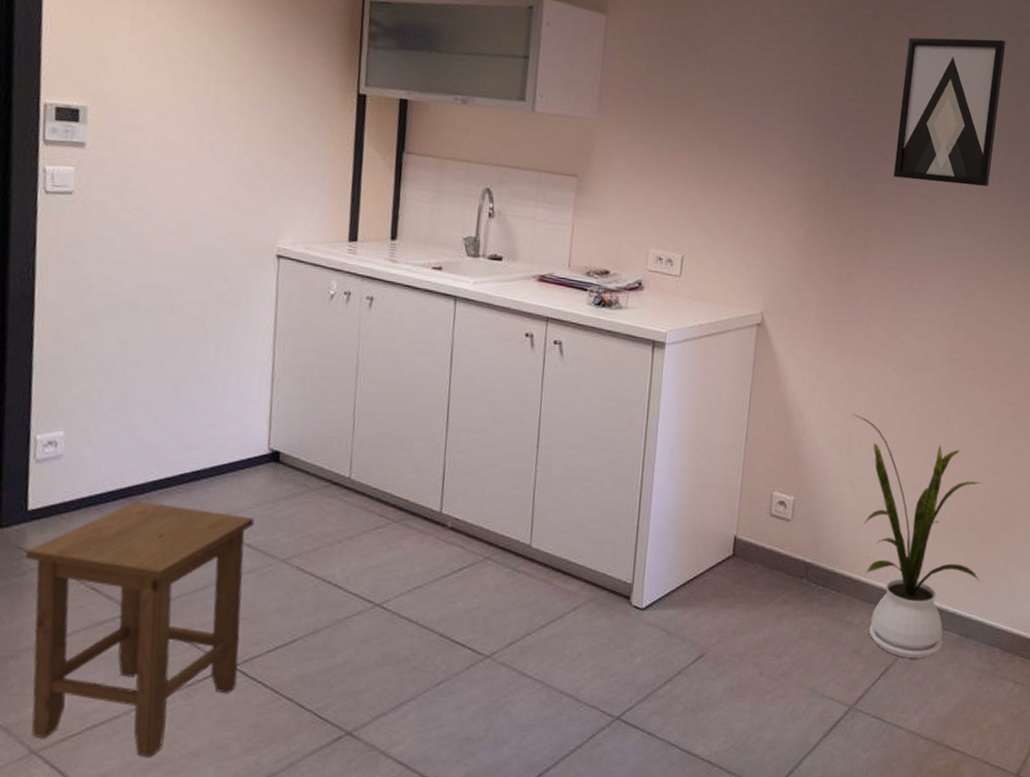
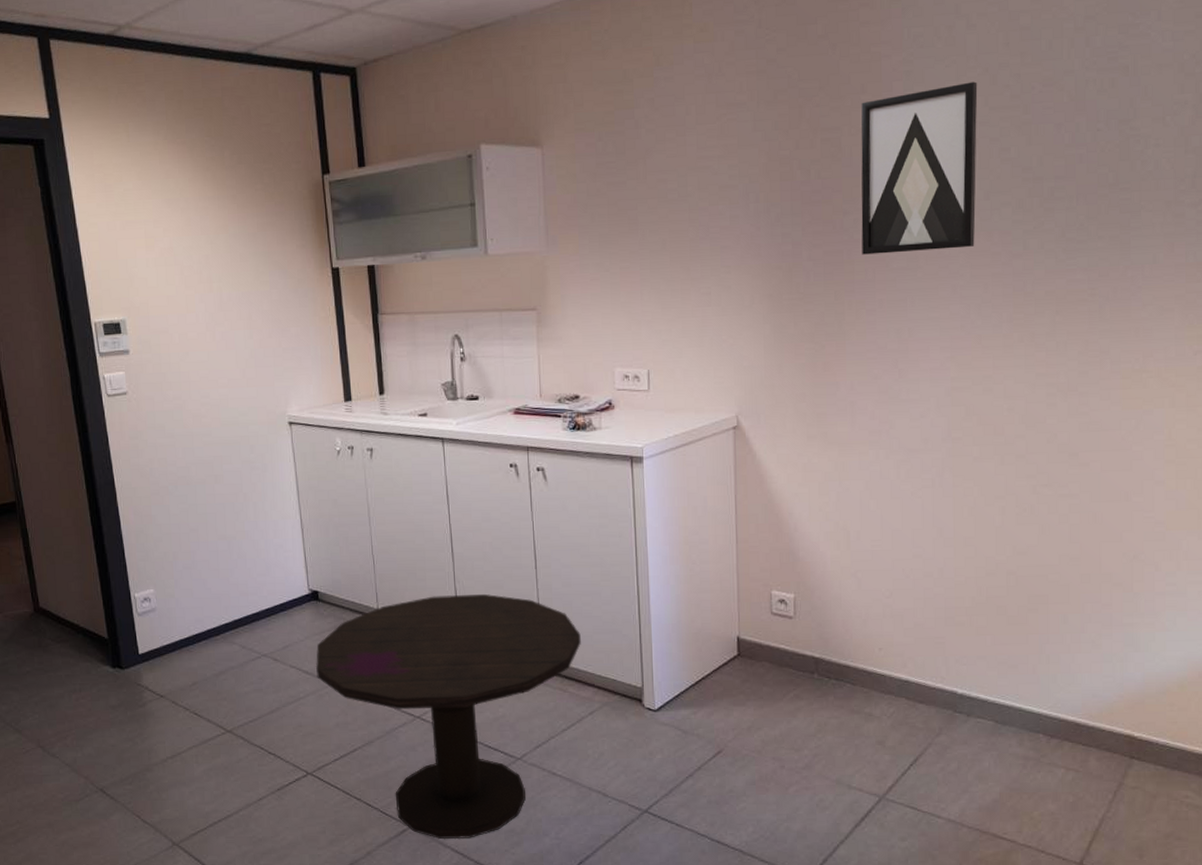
stool: present [25,501,255,757] -> none [143,641,316,848]
side table: none [261,468,576,748] -> present [315,594,581,840]
house plant: present [852,414,981,658] -> none [846,506,1012,747]

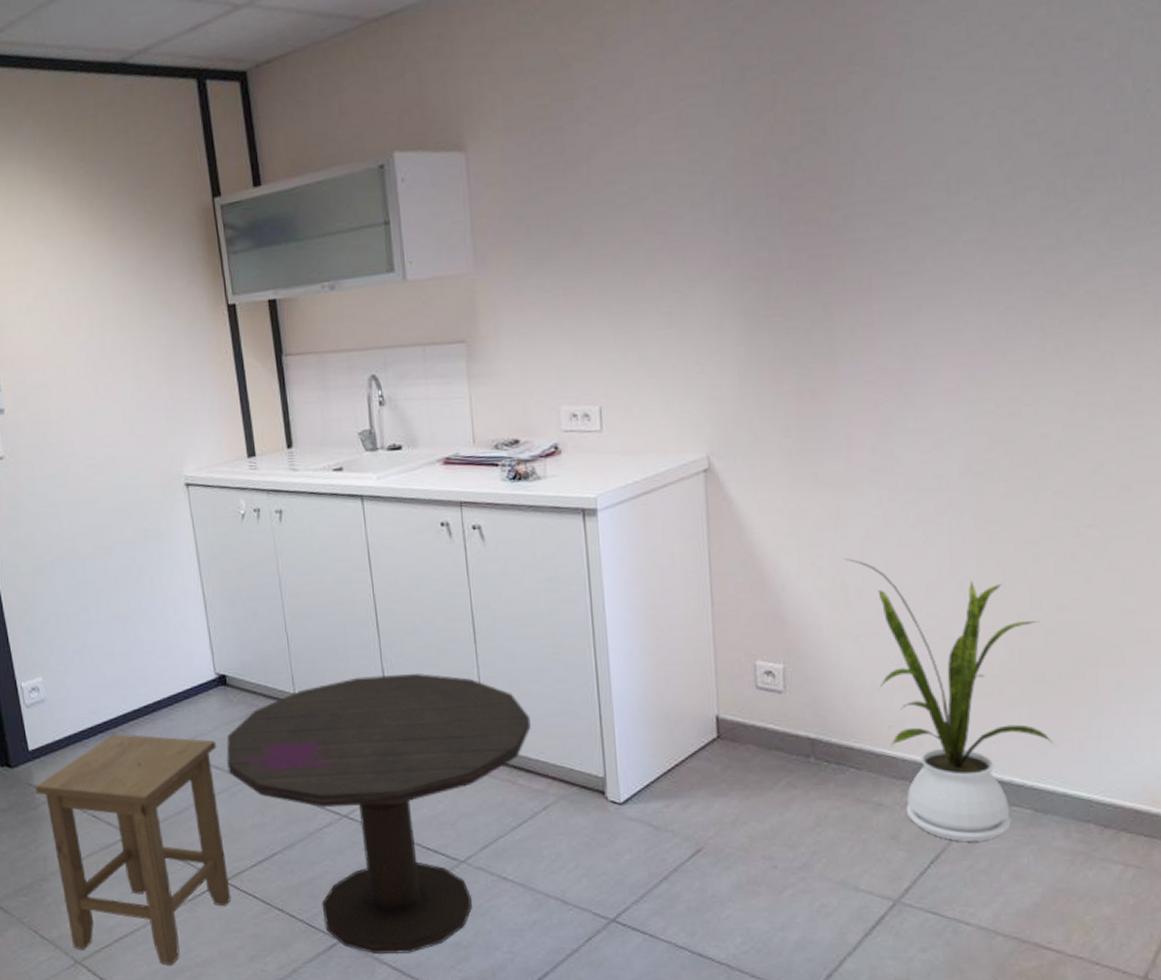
stool: none [143,641,316,848] -> present [35,734,232,965]
house plant: none [846,506,1012,747] -> present [843,558,1053,841]
wall art: present [861,81,978,255] -> none [849,41,995,258]

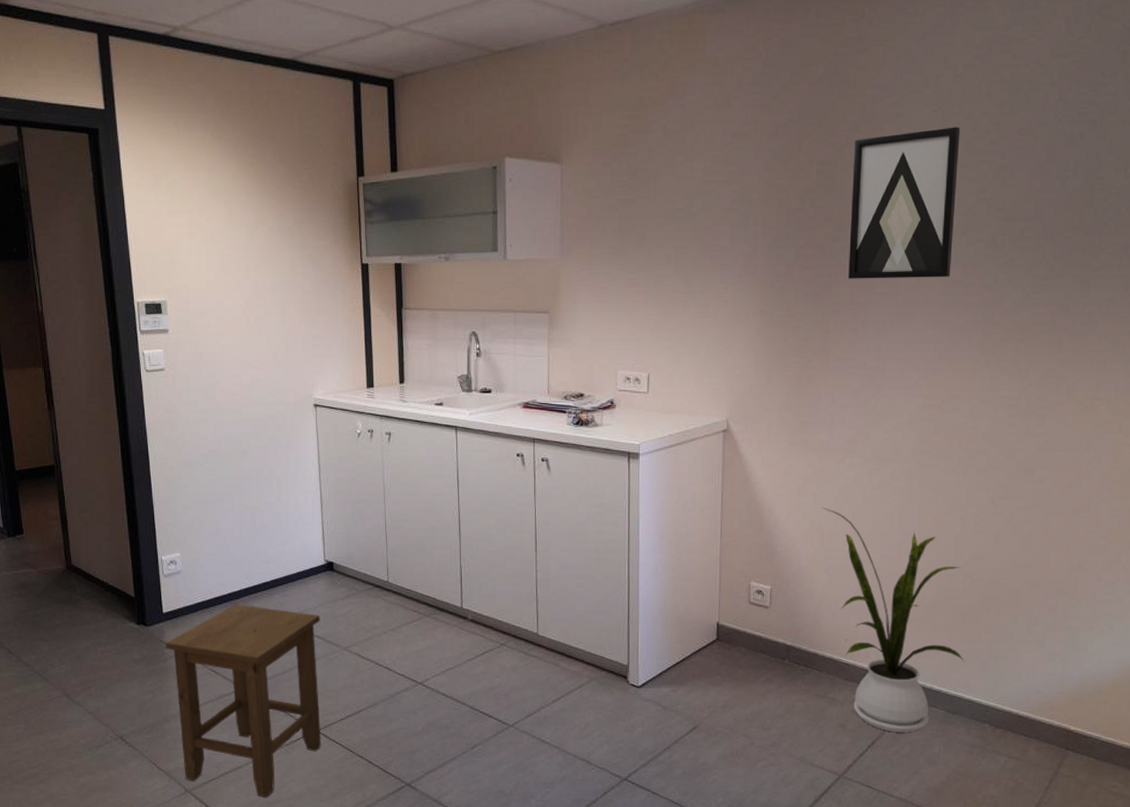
side table: present [226,673,531,955] -> none [327,571,574,798]
wall art: none [849,41,995,258] -> present [848,127,961,279]

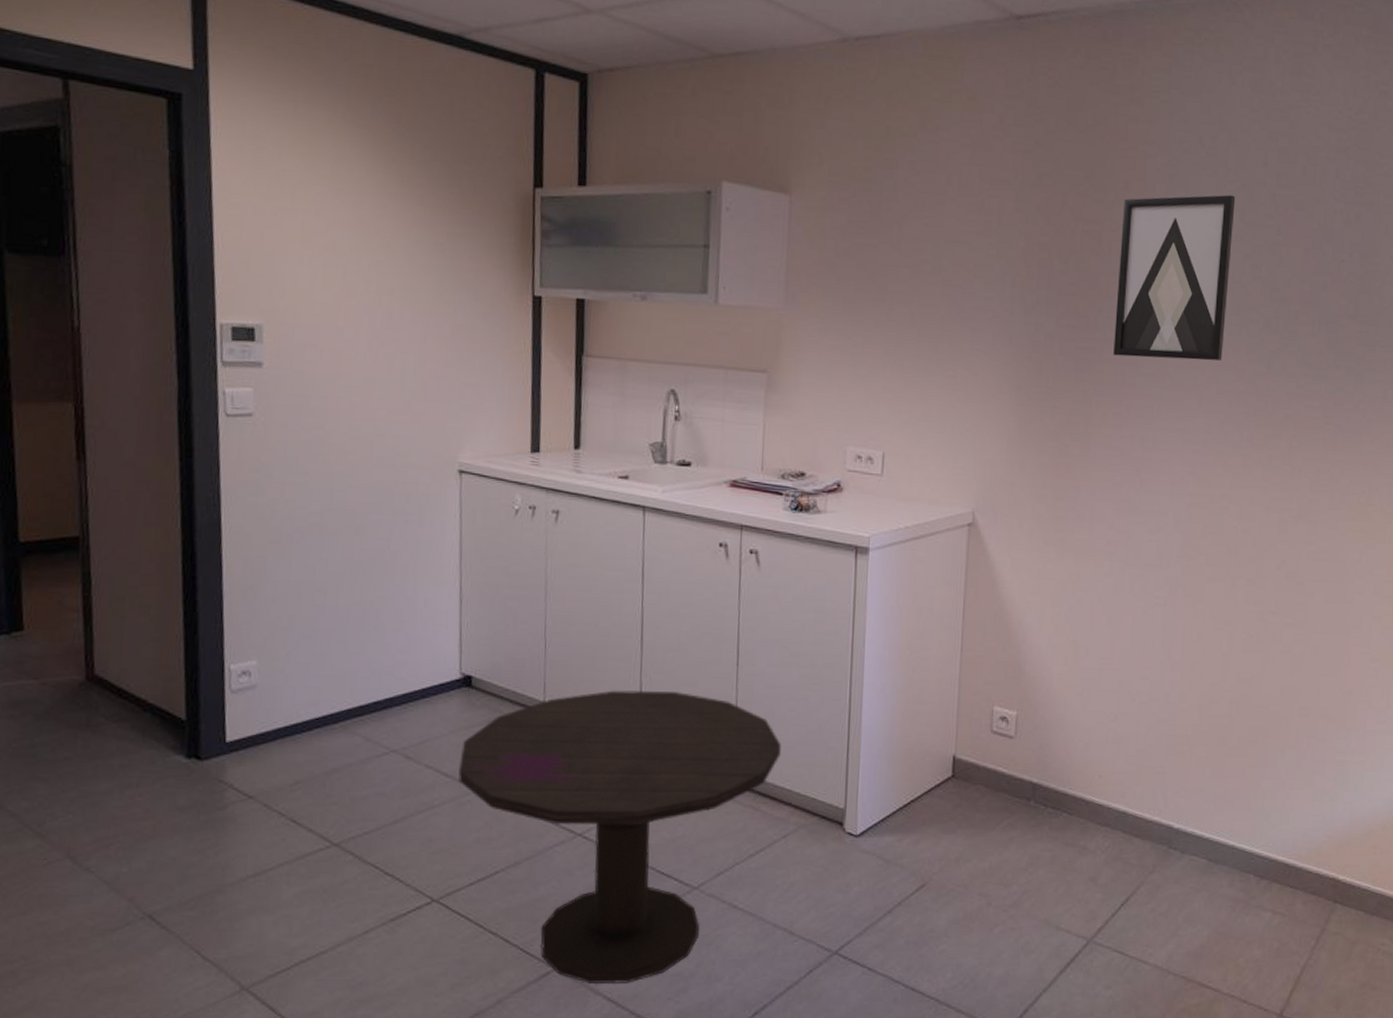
stool: present [165,604,321,798] -> none [226,731,450,994]
side table: none [327,571,574,798] -> present [458,689,781,985]
house plant: present [822,508,964,732] -> none [1077,619,1228,886]

